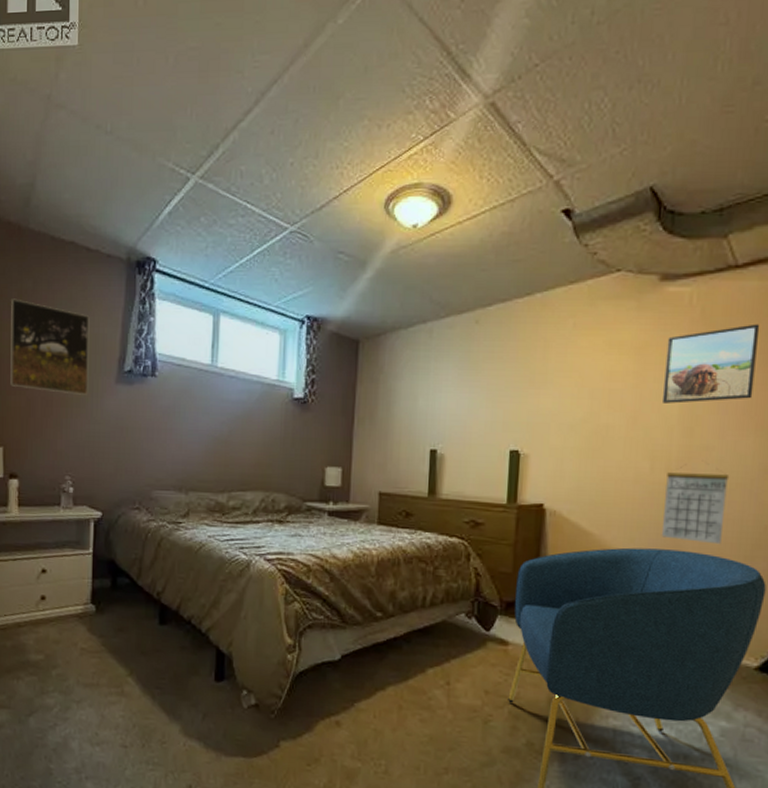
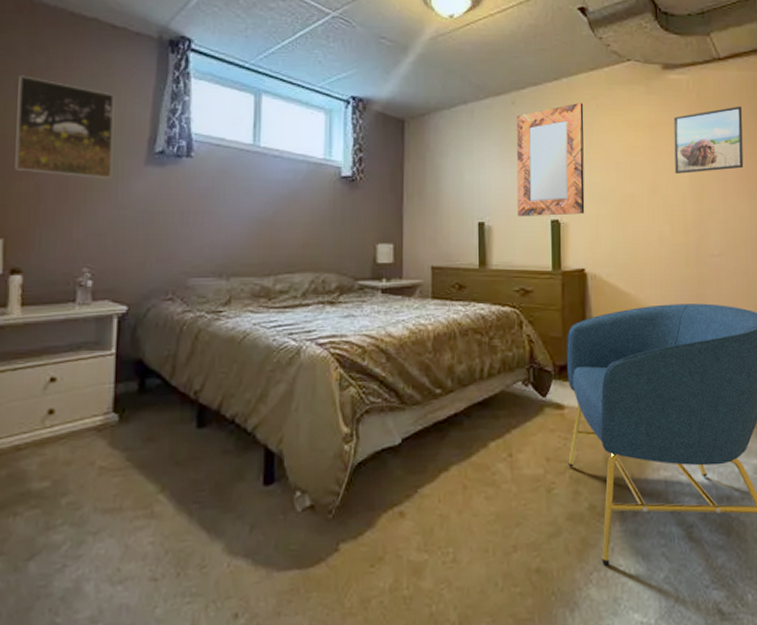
home mirror: none [473,320,559,446] -> present [516,102,585,216]
calendar: present [661,467,730,545] -> none [685,229,735,296]

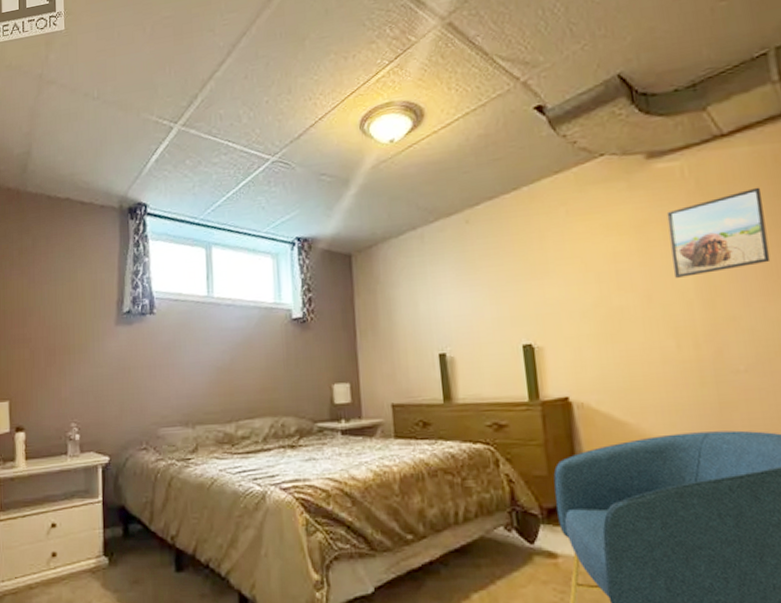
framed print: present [15,75,115,178] -> none [12,257,90,341]
home mirror: present [516,102,585,216] -> none [473,210,563,344]

